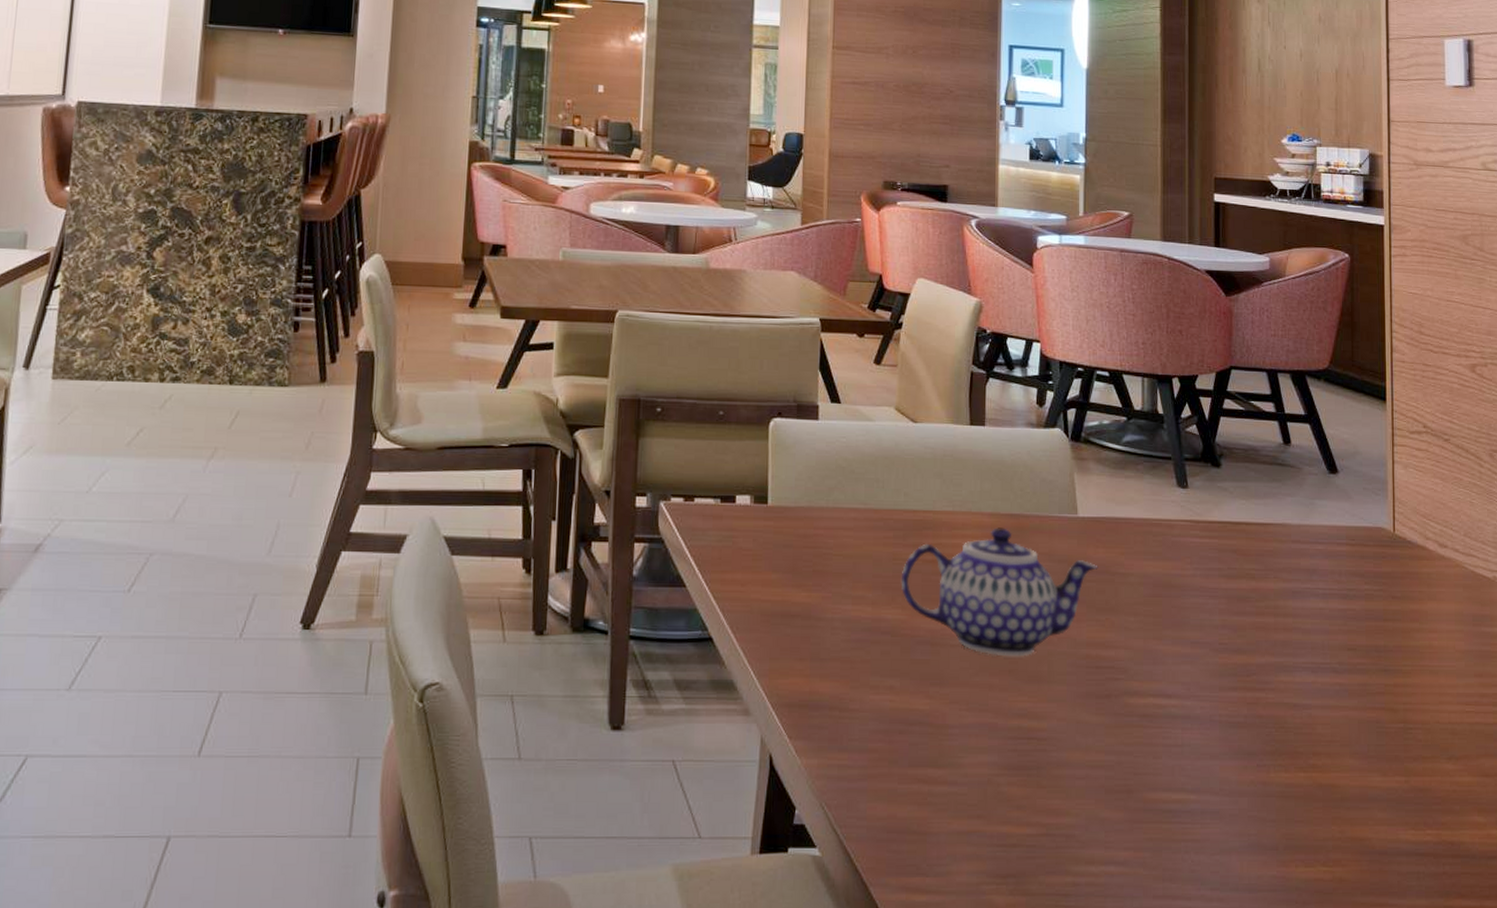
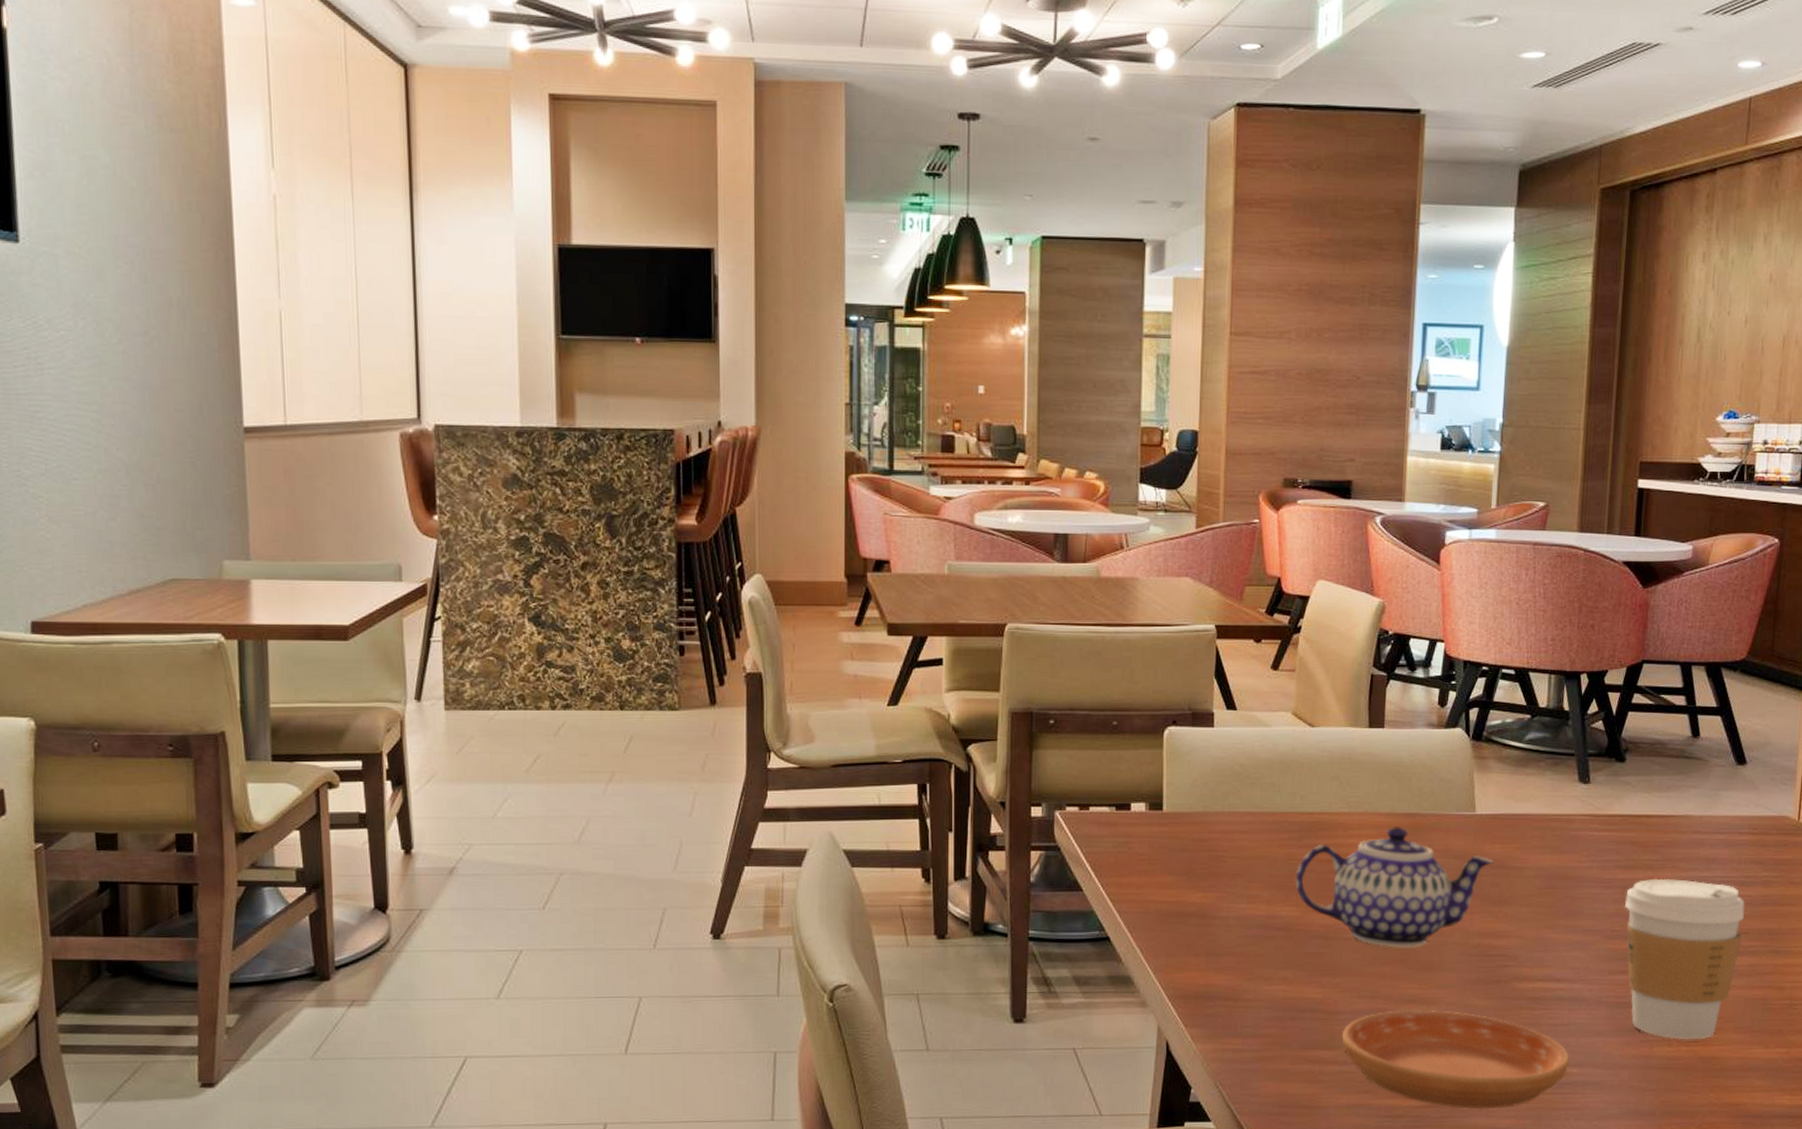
saucer: none [951,725,1186,839] -> present [1341,1010,1570,1110]
coffee cup: none [1231,589,1351,765] -> present [1625,878,1745,1040]

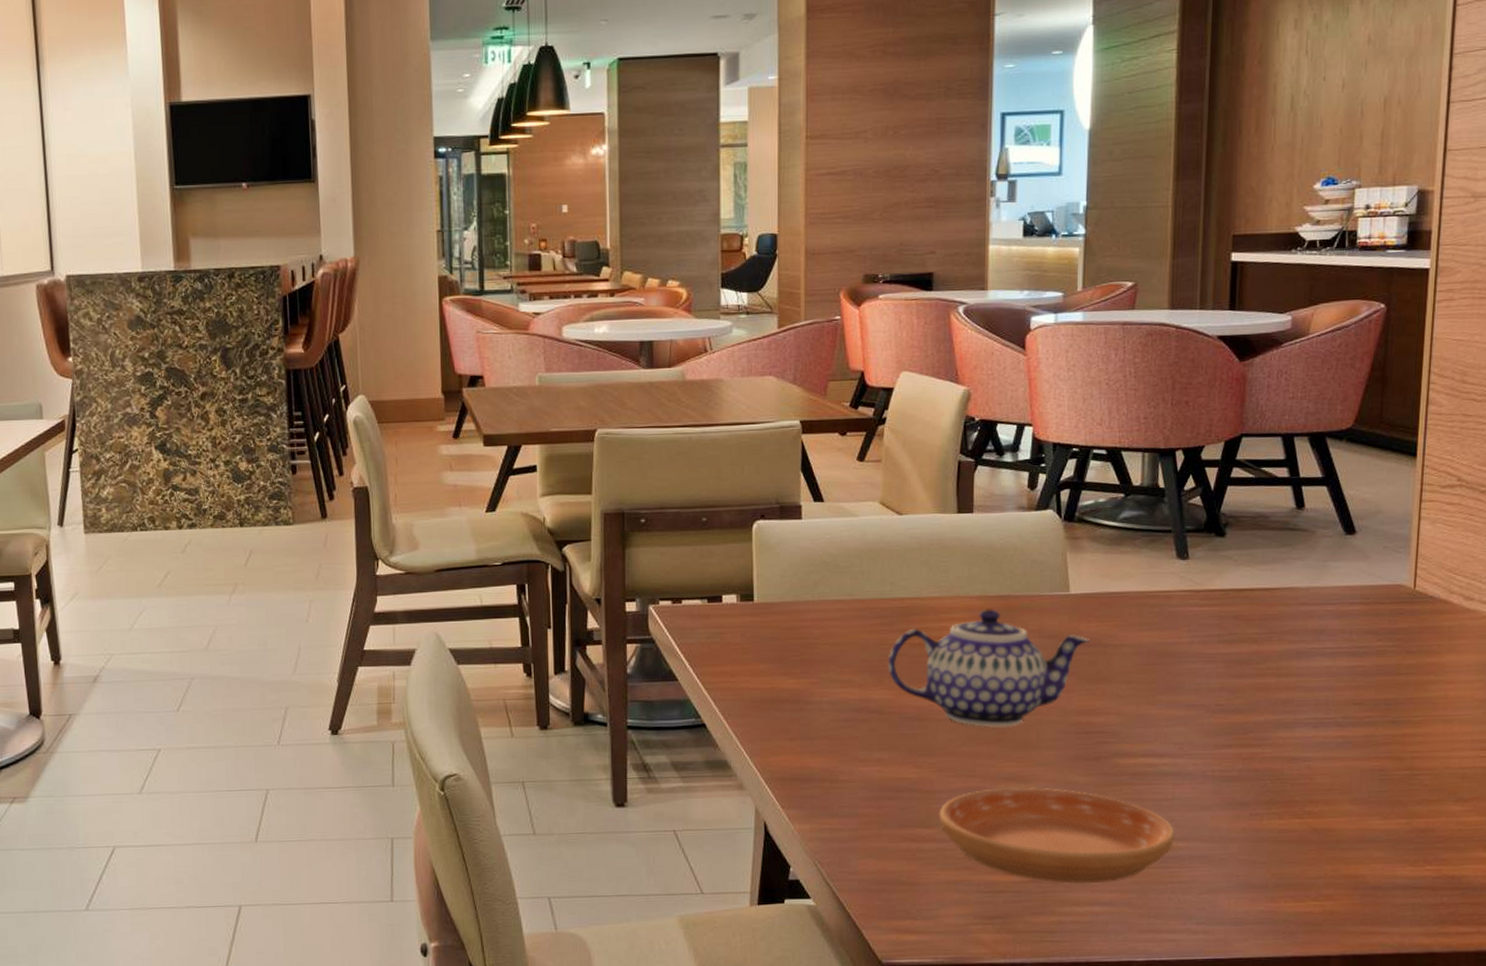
coffee cup: present [1625,878,1745,1040] -> none [1229,651,1359,812]

